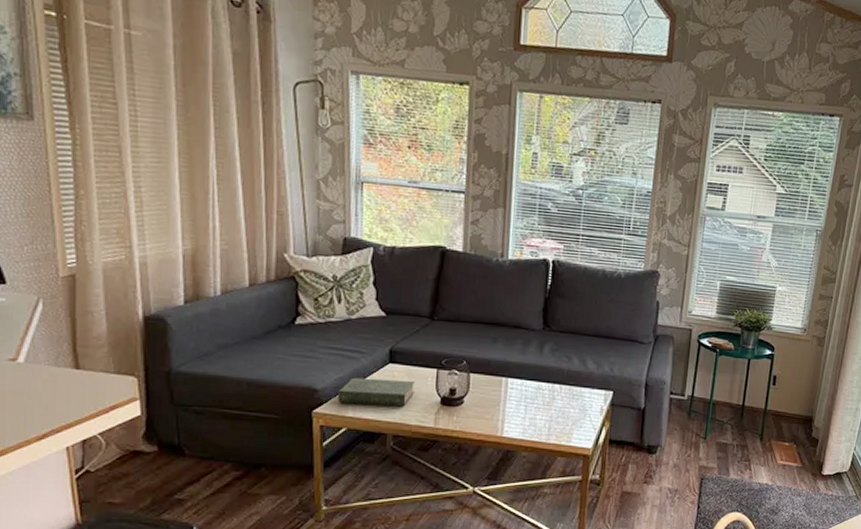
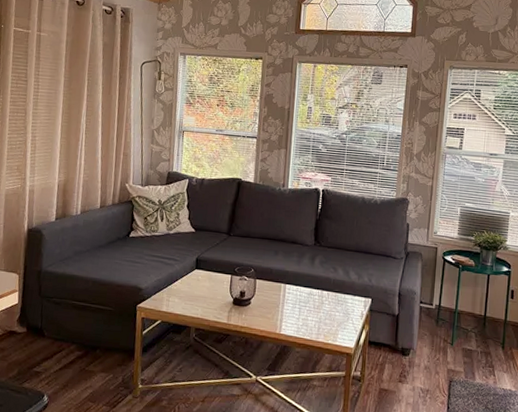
book: present [338,377,415,406] -> none [156,280,214,304]

